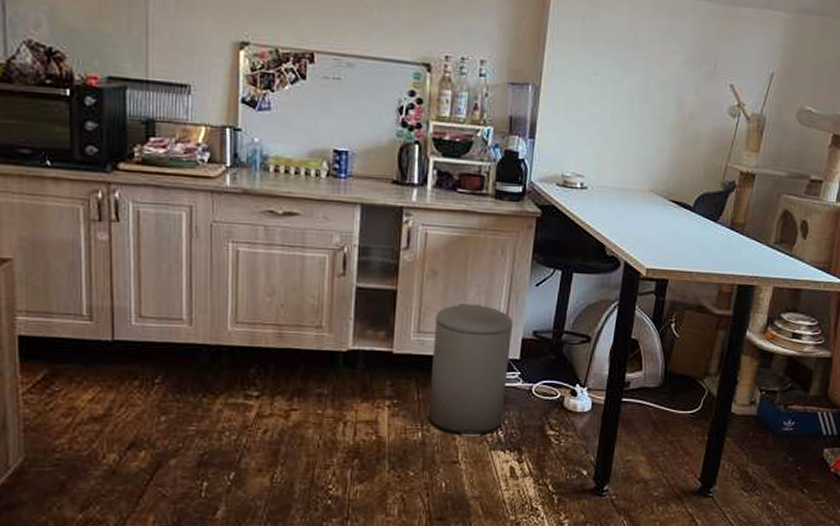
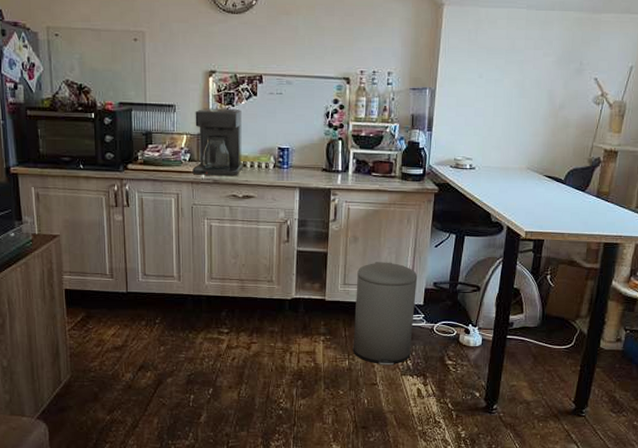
coffee maker: none [213,91,286,186] -> present [192,108,244,177]

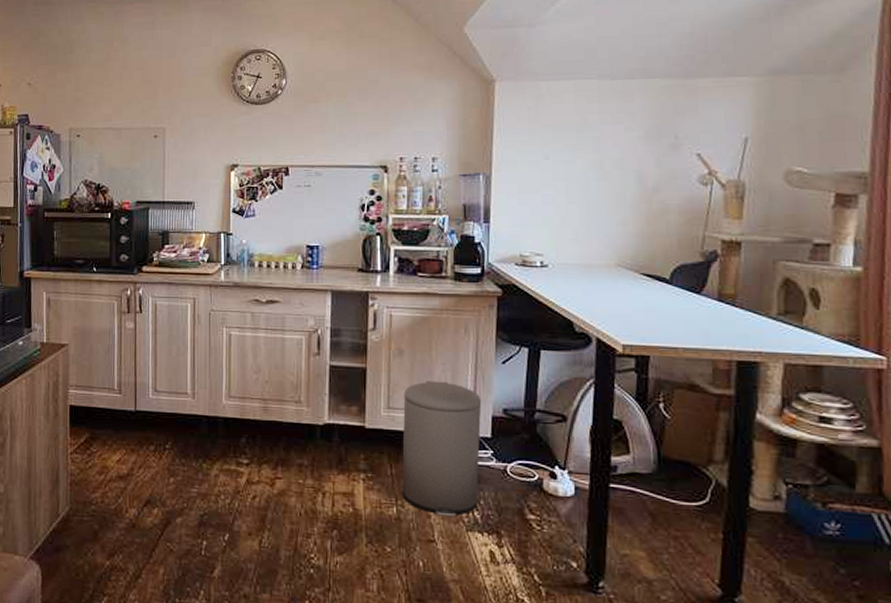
coffee maker: present [192,108,244,177] -> none [211,203,268,279]

